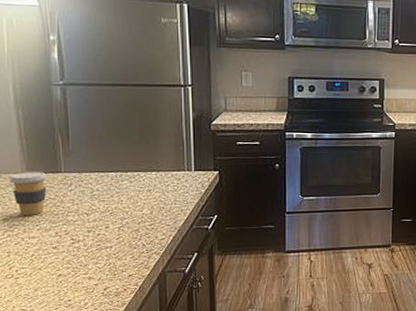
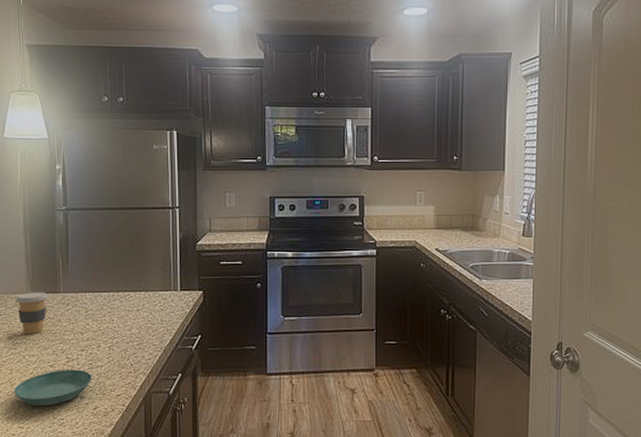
saucer: none [13,250,102,289] -> present [14,369,93,407]

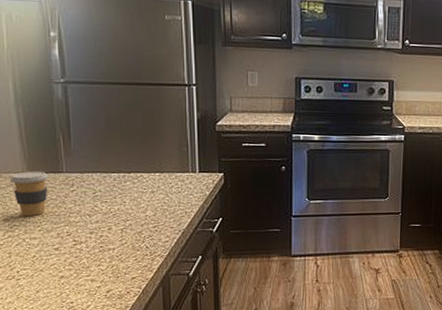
saucer: present [14,369,93,407] -> none [14,252,104,291]

